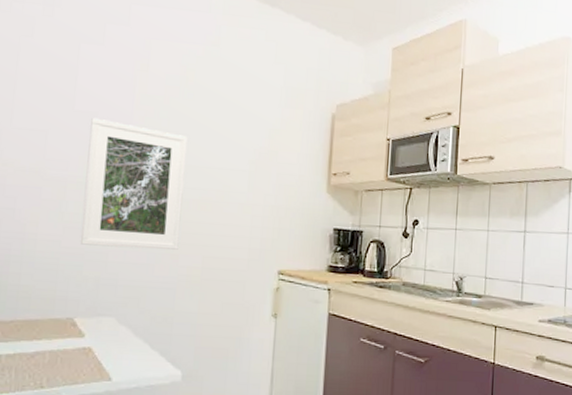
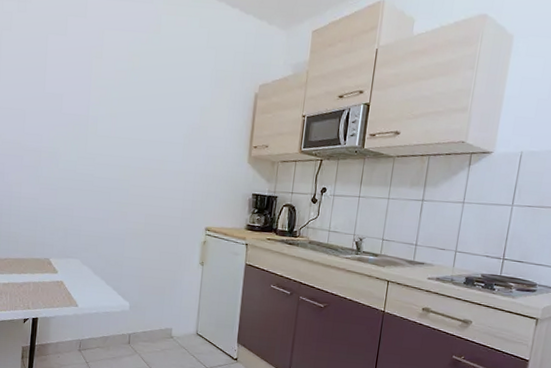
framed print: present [80,117,188,250] -> none [52,98,134,208]

